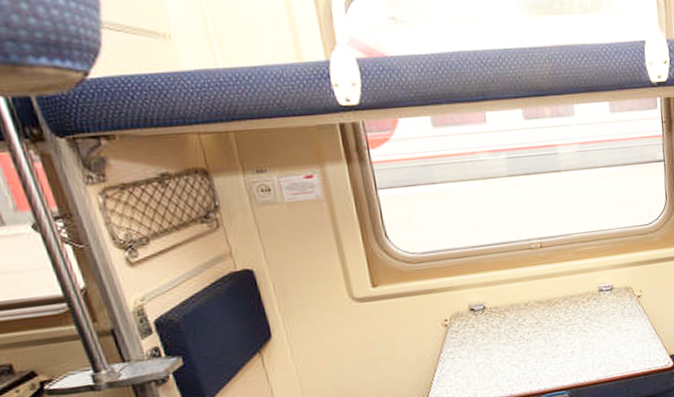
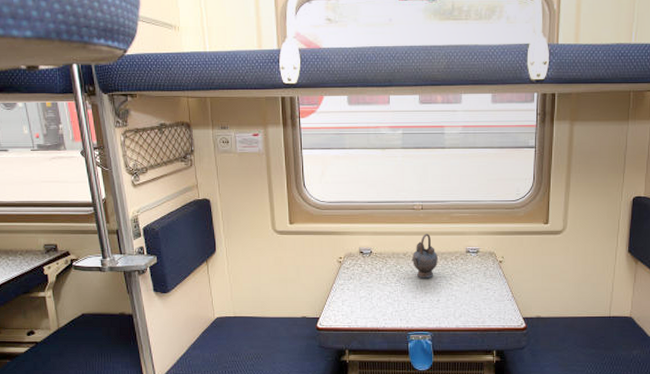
teapot: none [535,275,567,330] -> present [411,234,438,279]

